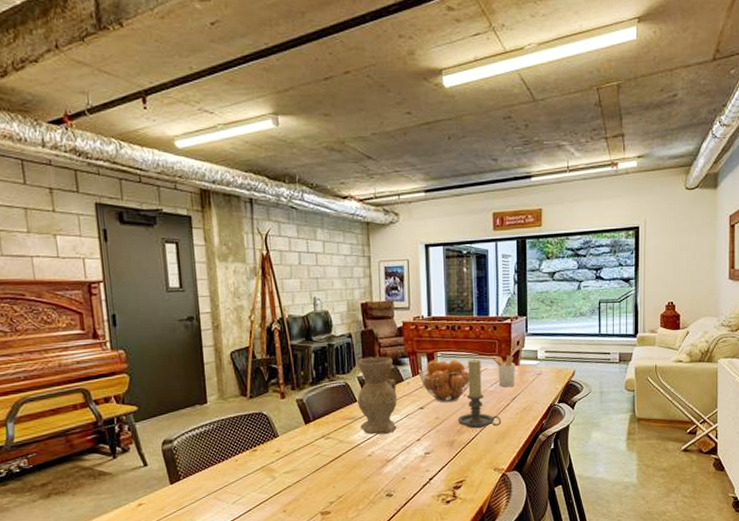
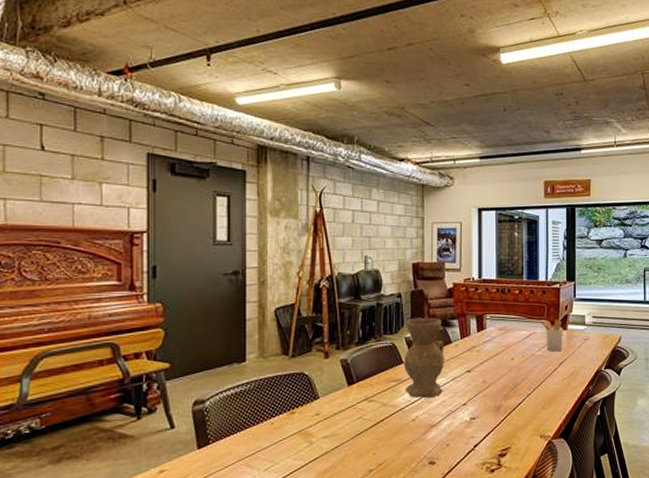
fruit basket: present [418,360,469,403] -> none [467,322,518,367]
candle holder: present [457,359,502,429] -> none [504,322,549,394]

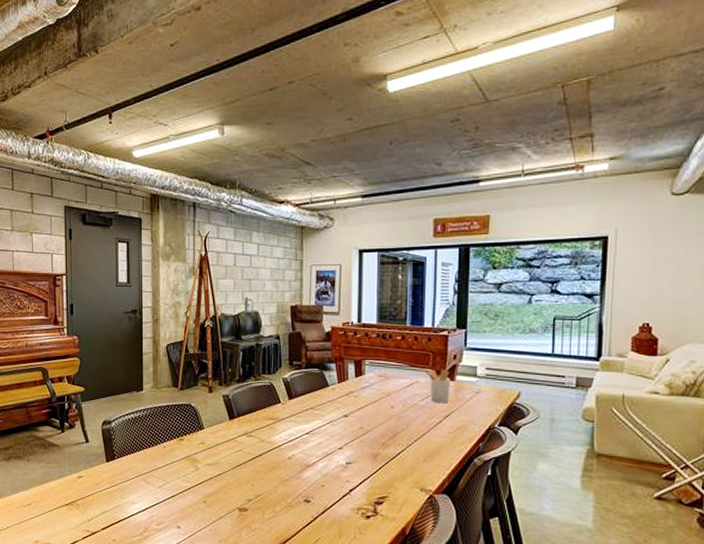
vase: present [404,317,444,398] -> none [282,359,321,438]

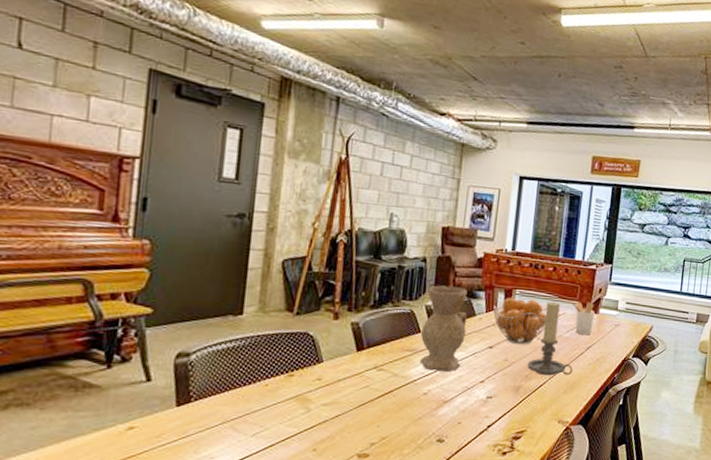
vase: none [282,359,321,438] -> present [420,285,468,371]
fruit basket: none [344,367,399,414] -> present [493,297,547,345]
candle holder: none [383,370,432,444] -> present [527,301,573,376]

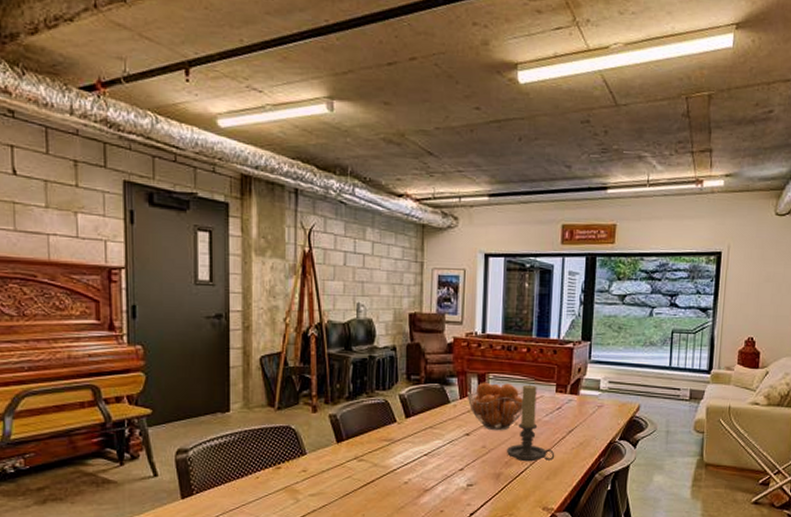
vase: present [420,285,468,371] -> none [397,373,442,460]
utensil holder: present [571,300,595,336] -> none [548,382,574,418]

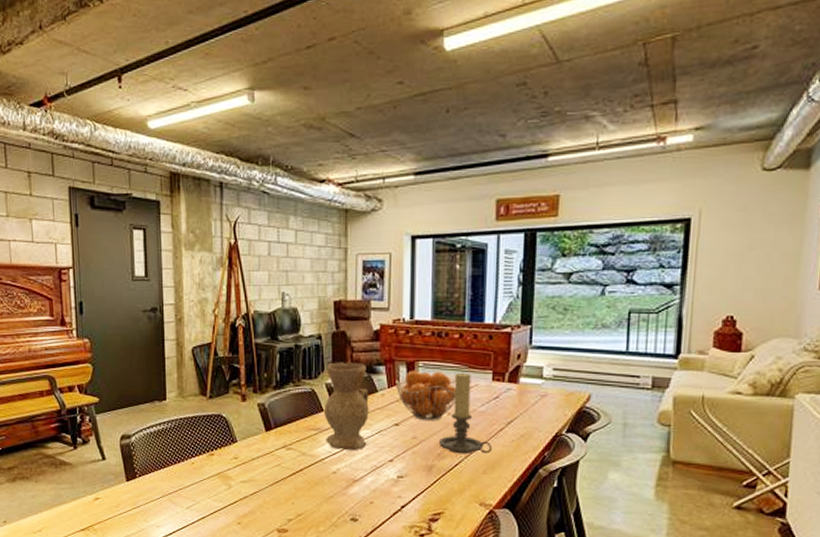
vase: none [397,373,442,460] -> present [325,362,369,450]

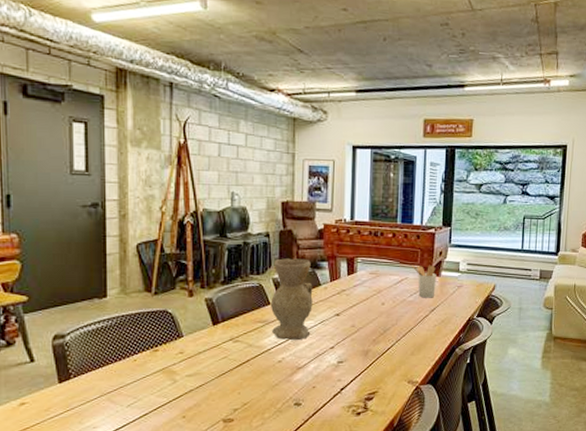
fruit basket: present [395,370,456,421] -> none [337,265,389,311]
candle holder: present [438,372,493,455] -> none [373,267,419,339]
utensil holder: none [483,369,513,409] -> present [412,264,436,298]

